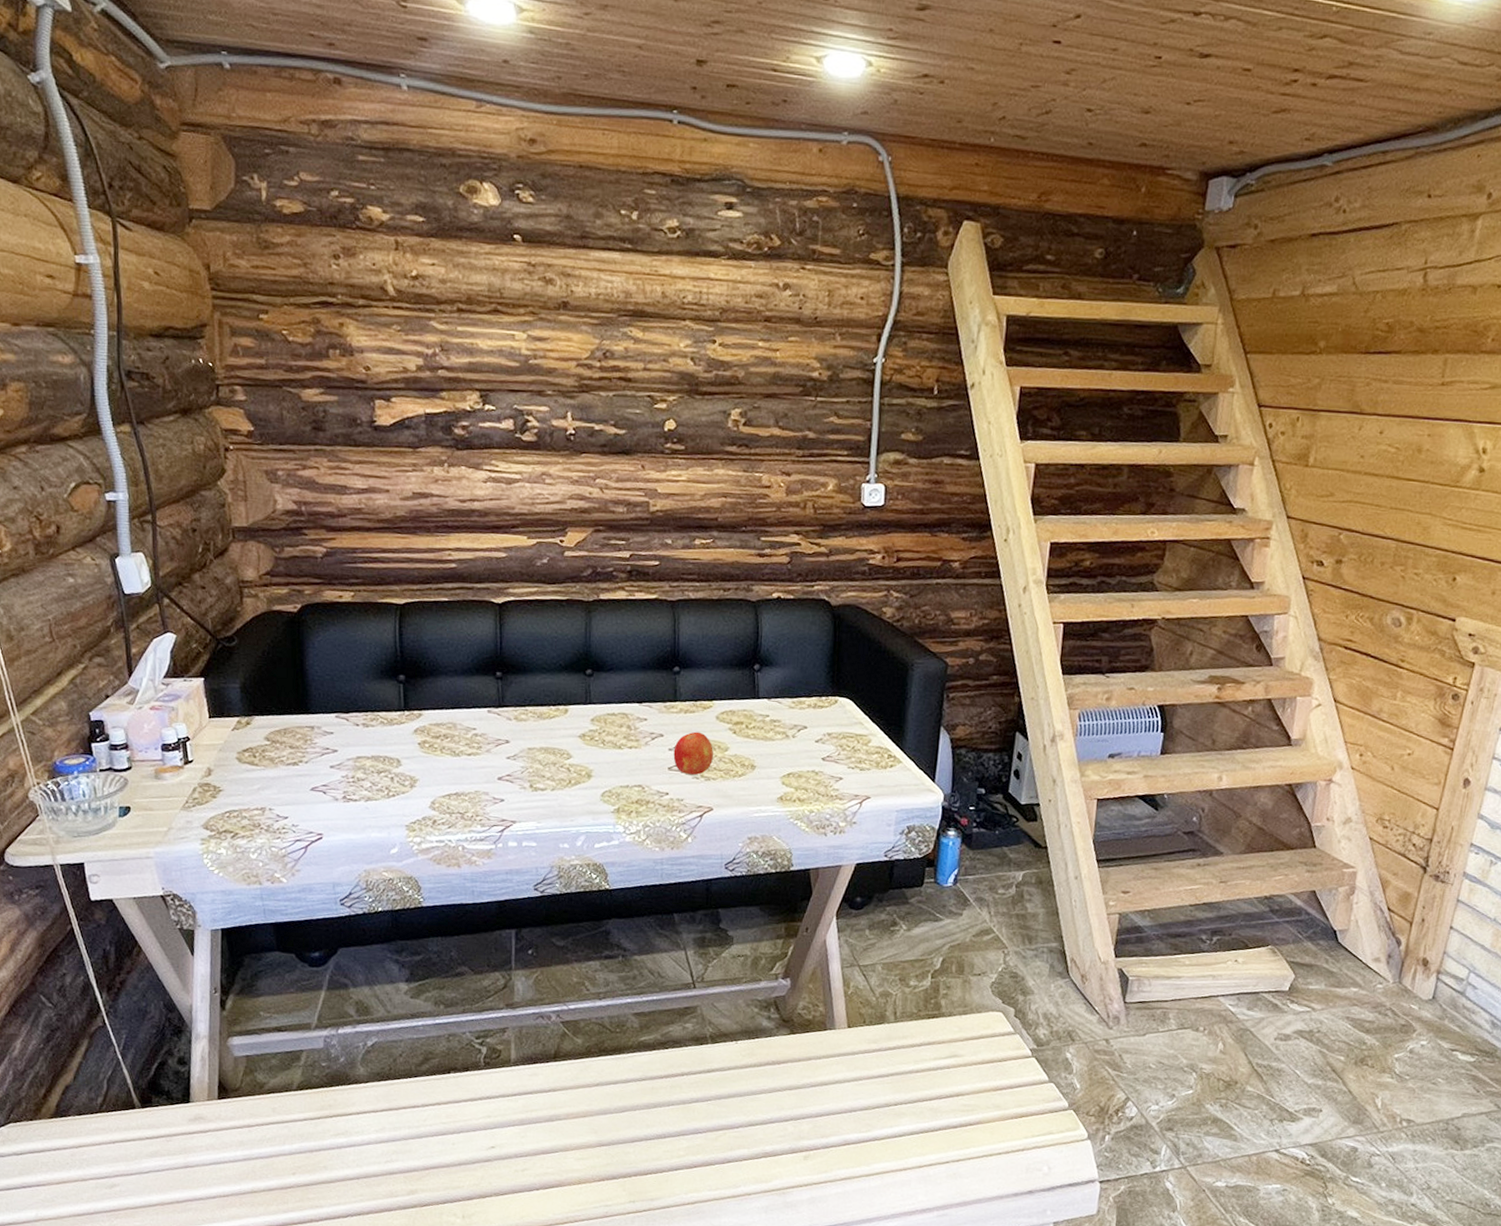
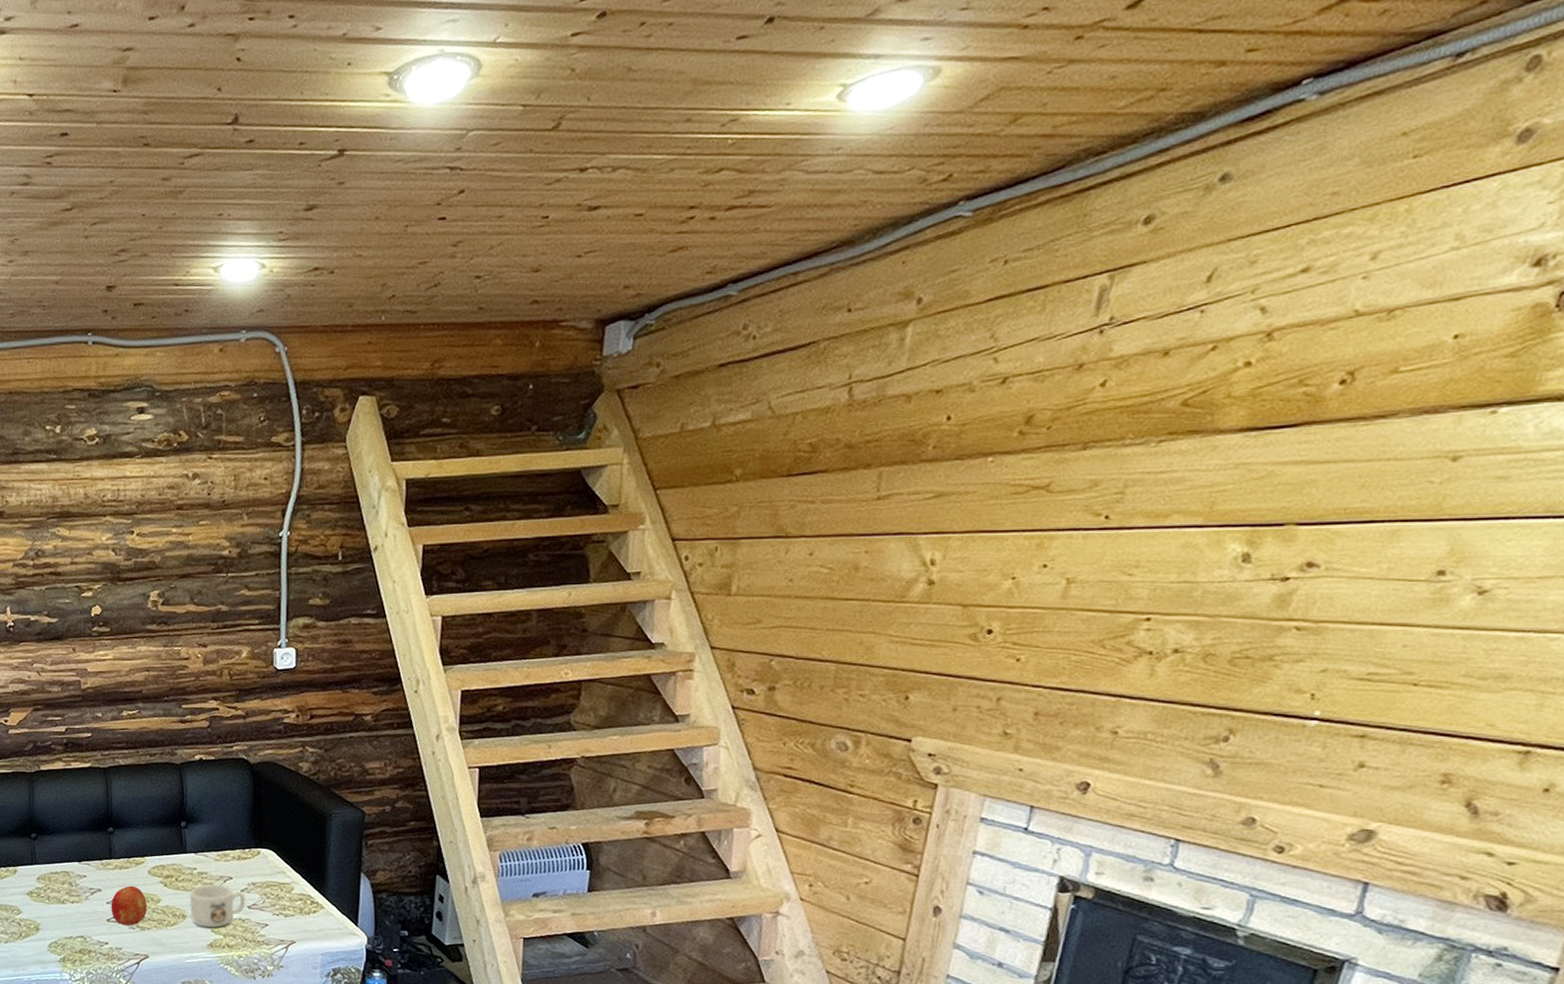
mug: none [760,733,820,780] -> present [190,884,246,927]

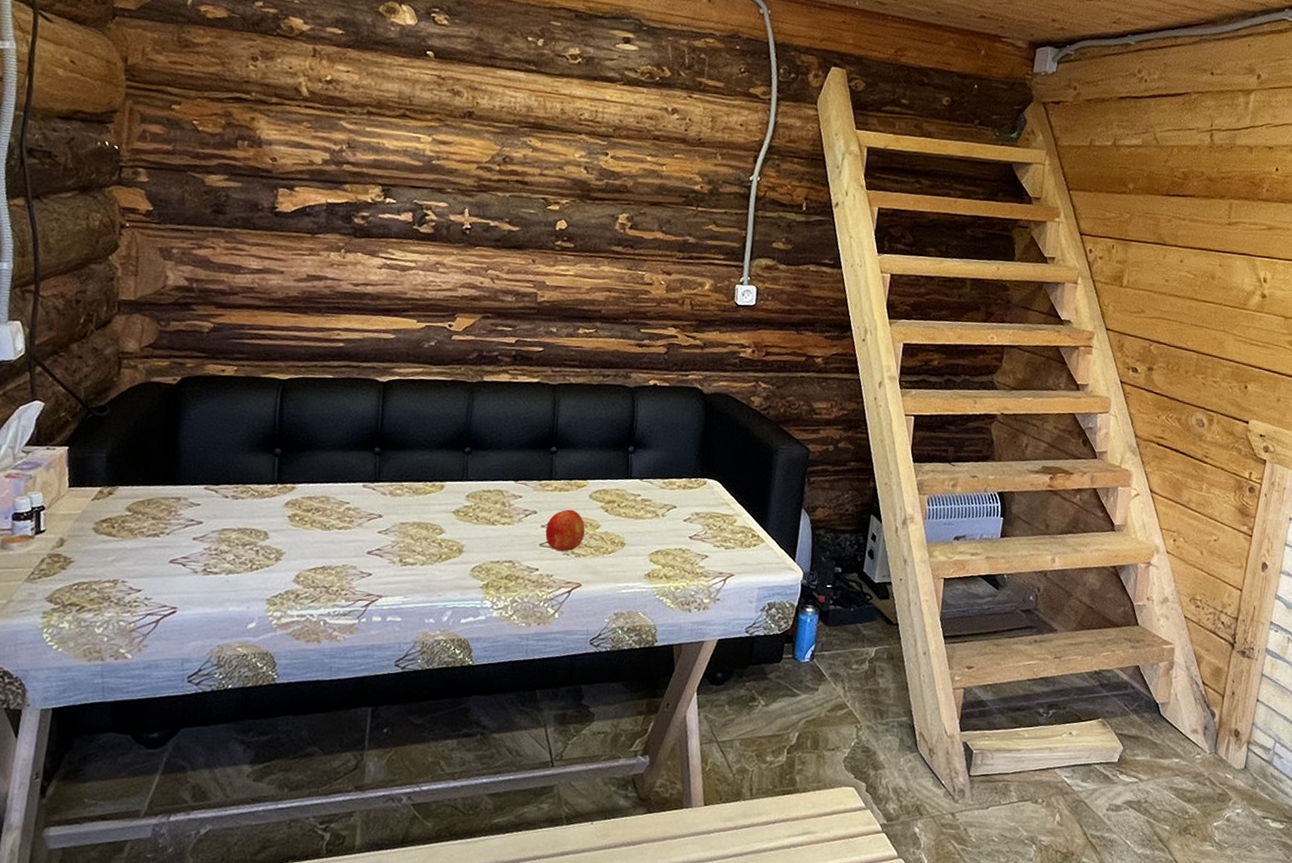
mug: present [190,884,246,927] -> none [630,512,688,557]

